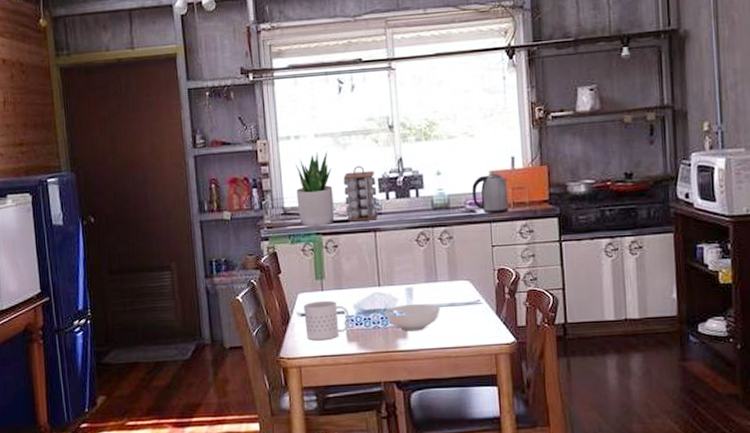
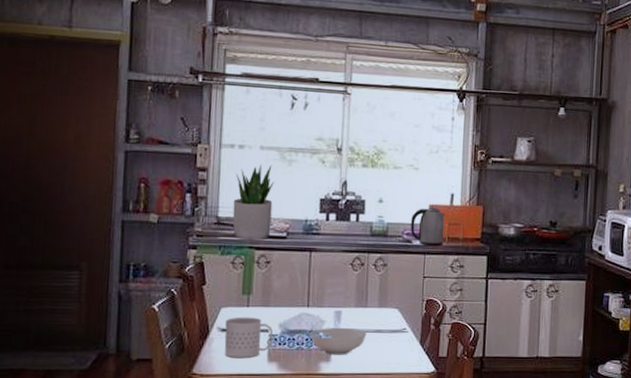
spice rack: present [344,165,378,222] -> none [283,183,318,240]

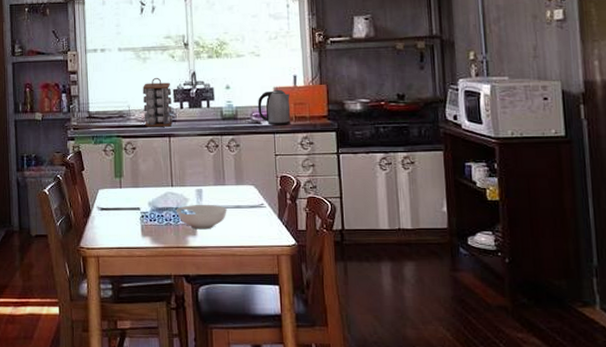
mug: present [224,317,274,359] -> none [103,197,145,234]
planter: present [232,164,274,240] -> none [100,63,134,130]
spice rack: none [283,183,318,240] -> present [143,77,173,127]

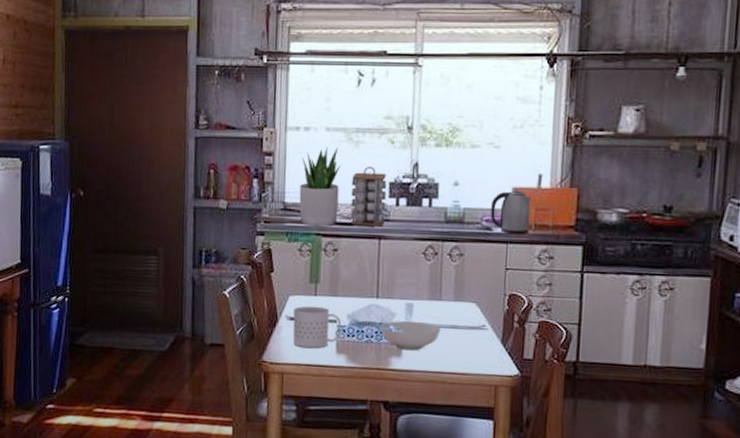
planter: none [100,63,134,130] -> present [299,146,341,227]
mug: none [103,197,145,234] -> present [293,305,342,349]

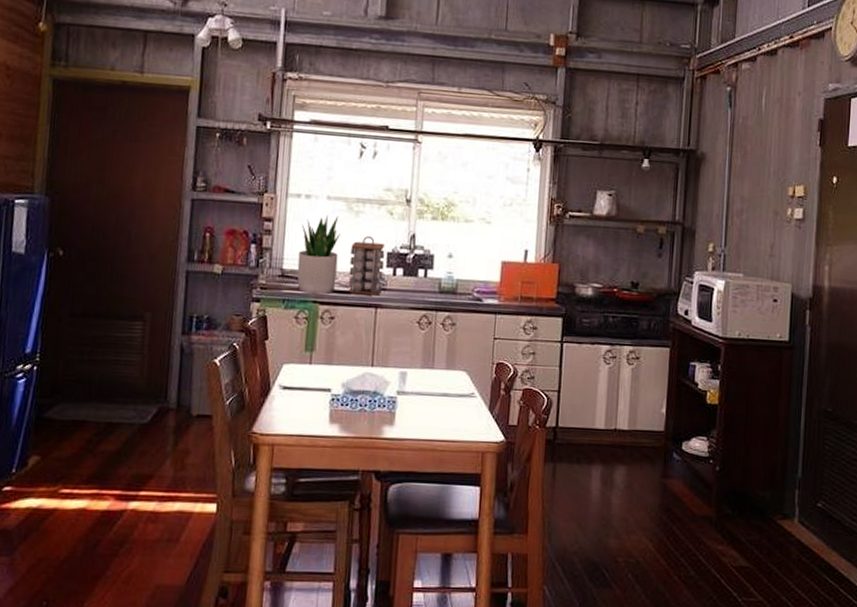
mug: present [293,305,342,349] -> none [285,374,336,419]
bowl: present [379,321,441,351] -> none [373,389,433,419]
kettle: present [491,190,532,235] -> none [481,263,518,307]

